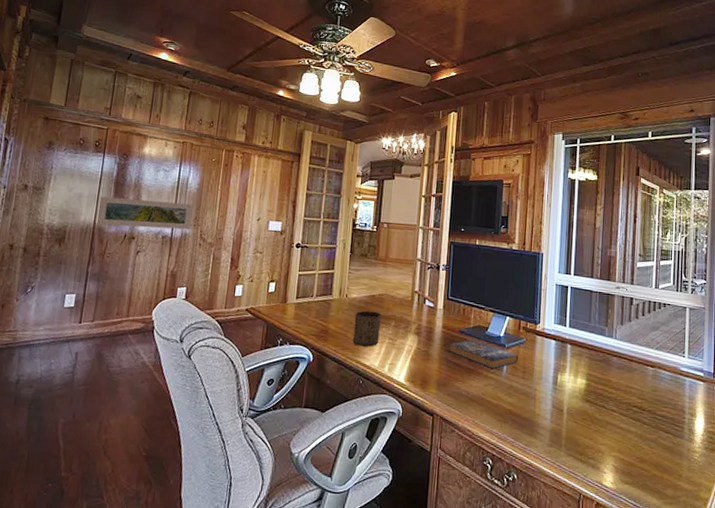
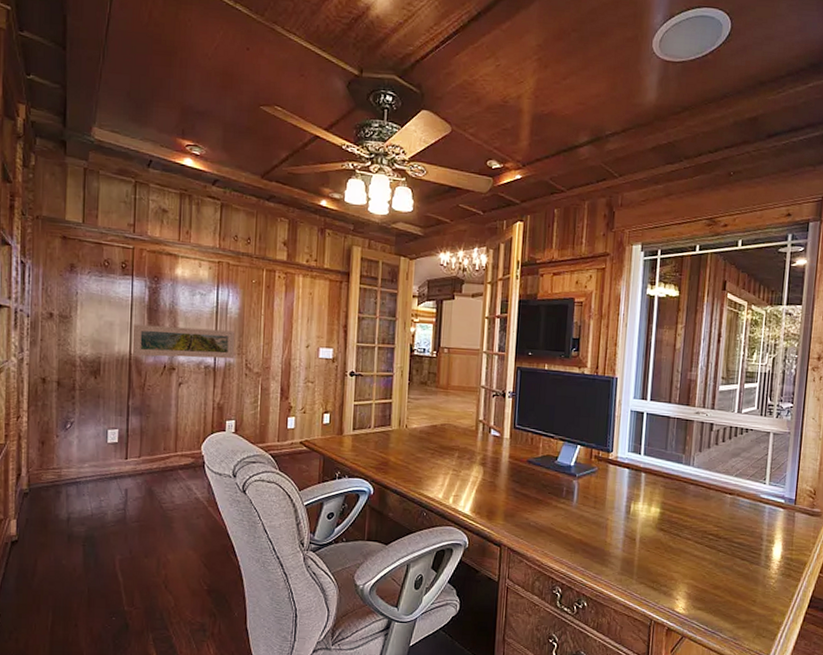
cup: present [352,310,382,347] -> none [414,441,444,479]
book: present [449,339,518,369] -> none [516,469,590,499]

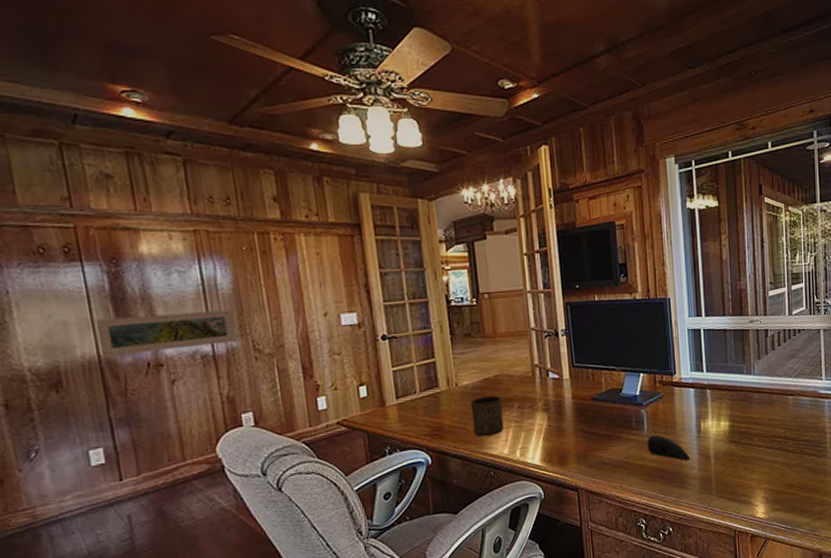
cup: none [414,441,444,479] -> present [470,395,504,437]
computer mouse: none [574,507,616,539] -> present [647,434,691,461]

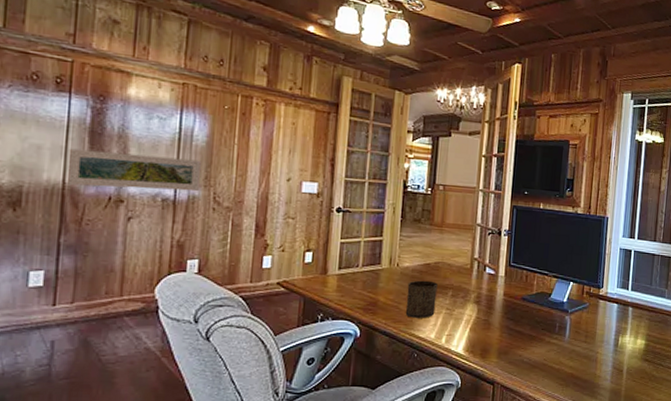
computer mouse: present [647,434,691,461] -> none [566,342,605,372]

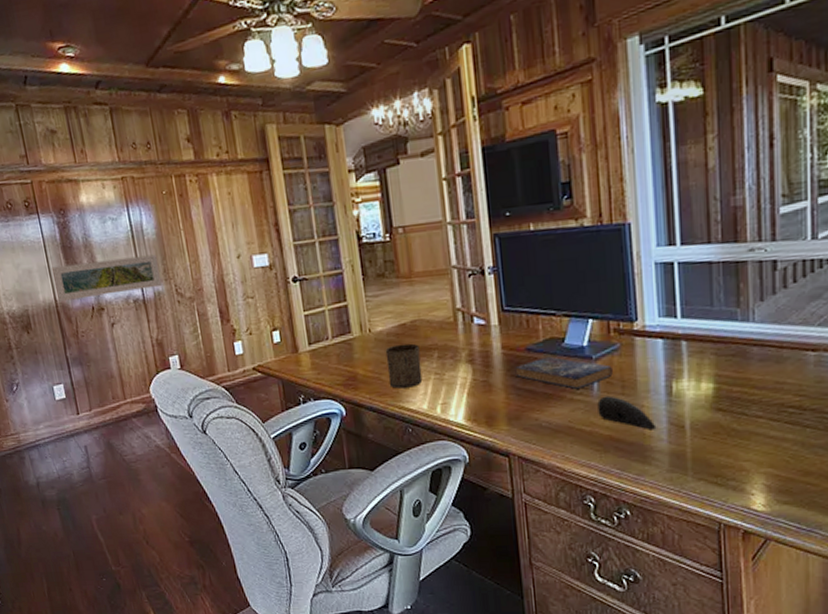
book: none [510,306,581,334] -> present [515,356,613,389]
computer mouse: none [566,342,605,372] -> present [597,395,657,430]

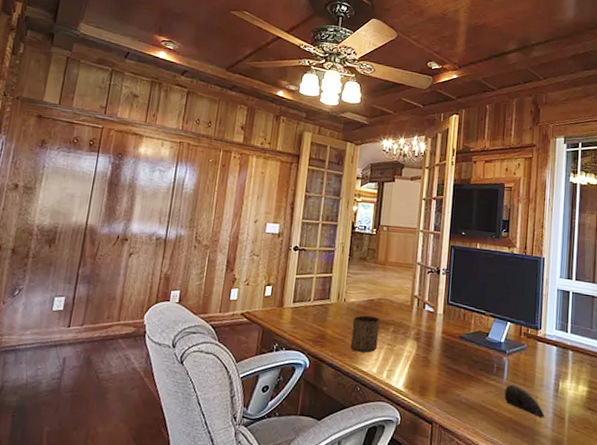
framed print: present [51,254,163,301] -> none [89,196,188,232]
book: present [515,356,613,389] -> none [448,345,519,375]

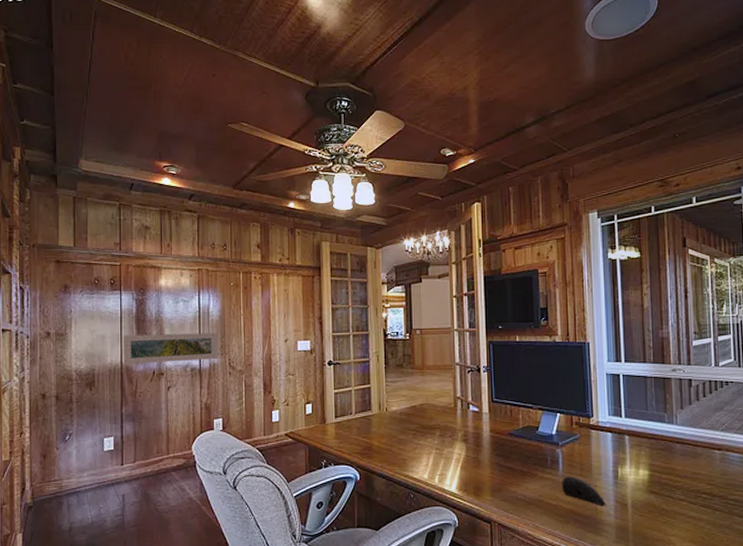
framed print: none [89,196,188,232] -> present [123,332,218,364]
cup: present [350,315,380,353] -> none [397,422,426,460]

